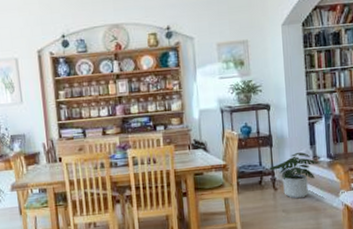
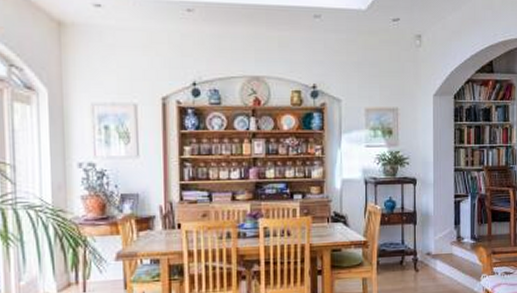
potted plant: present [268,152,320,199] -> none [411,232,463,282]

